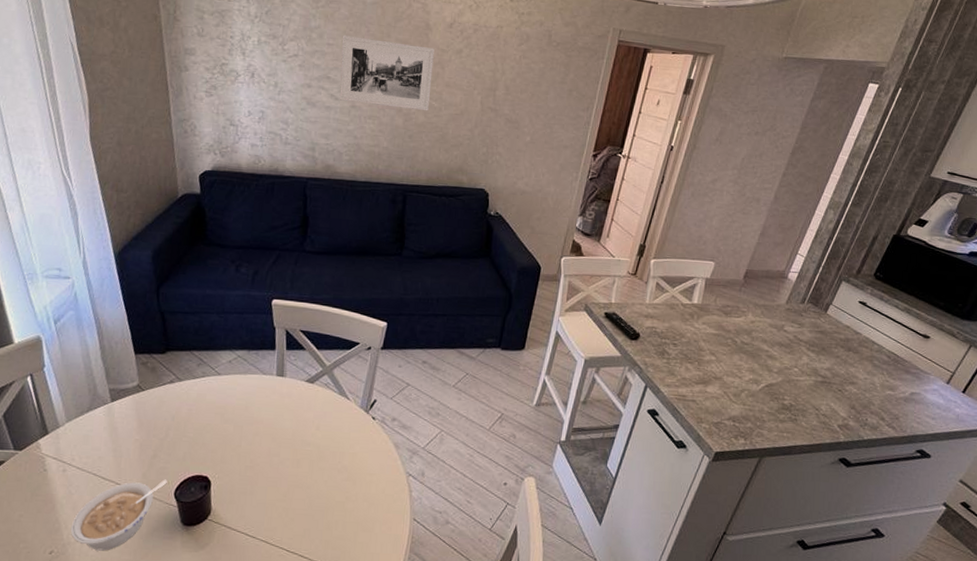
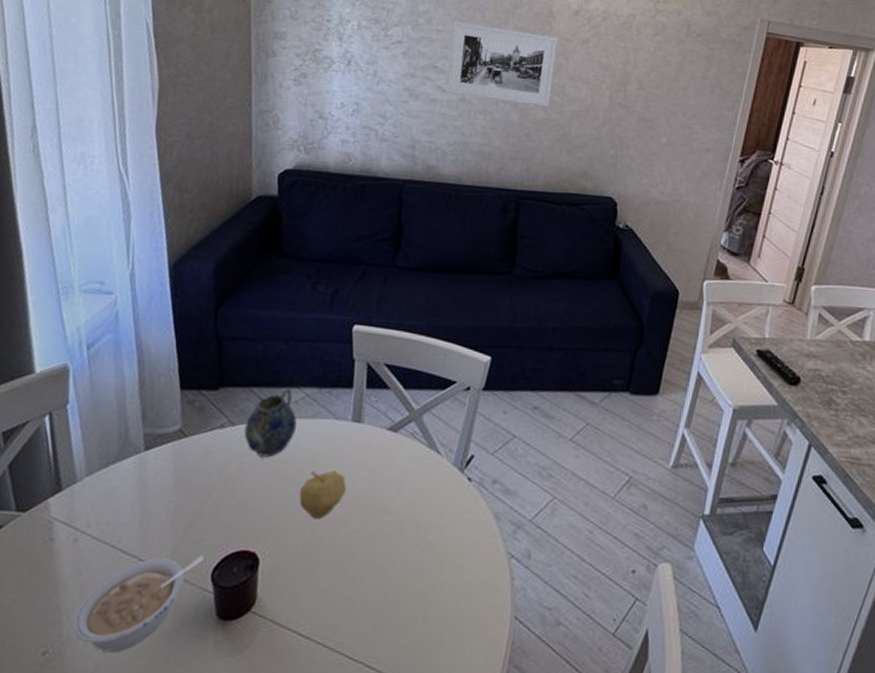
teapot: none [190,352,232,405] -> present [244,389,297,458]
fruit: none [238,413,275,451] -> present [298,470,346,520]

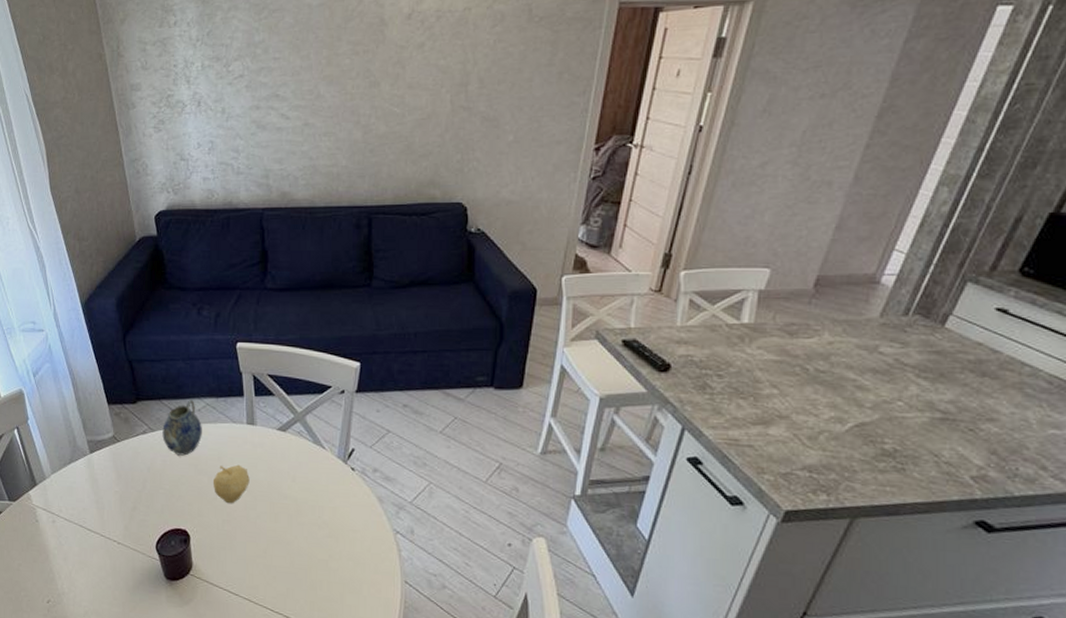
legume: present [73,555,204,653] -> none [64,532,148,602]
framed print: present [446,21,558,107] -> none [288,45,392,120]

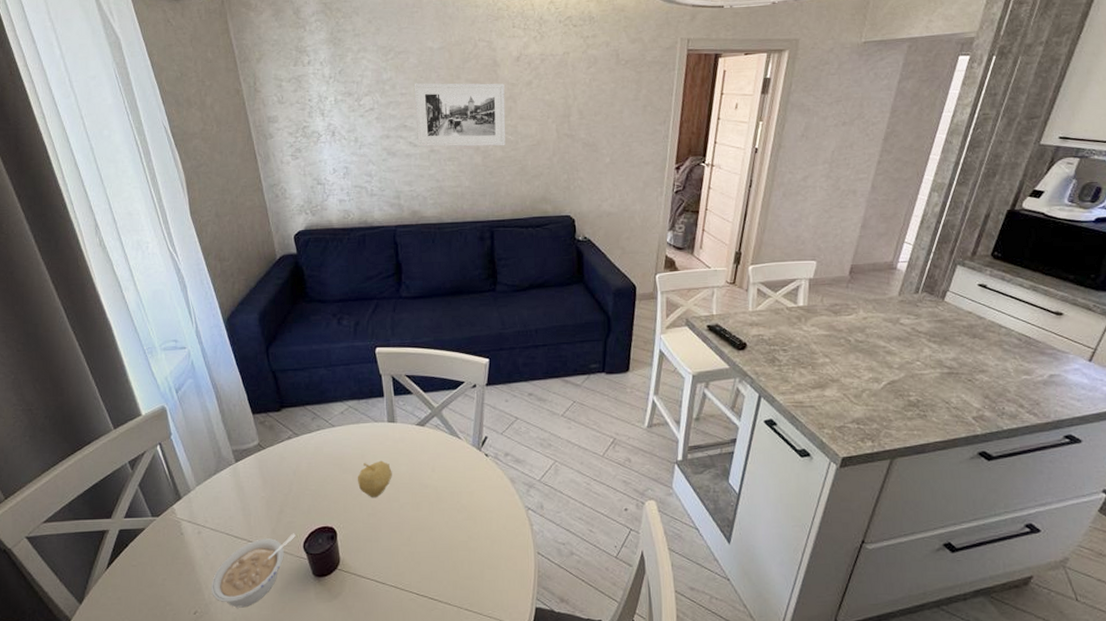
legume: none [64,532,148,602] -> present [211,533,296,608]
teapot: present [162,400,202,456] -> none [307,404,345,457]
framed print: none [288,45,392,120] -> present [414,83,506,147]

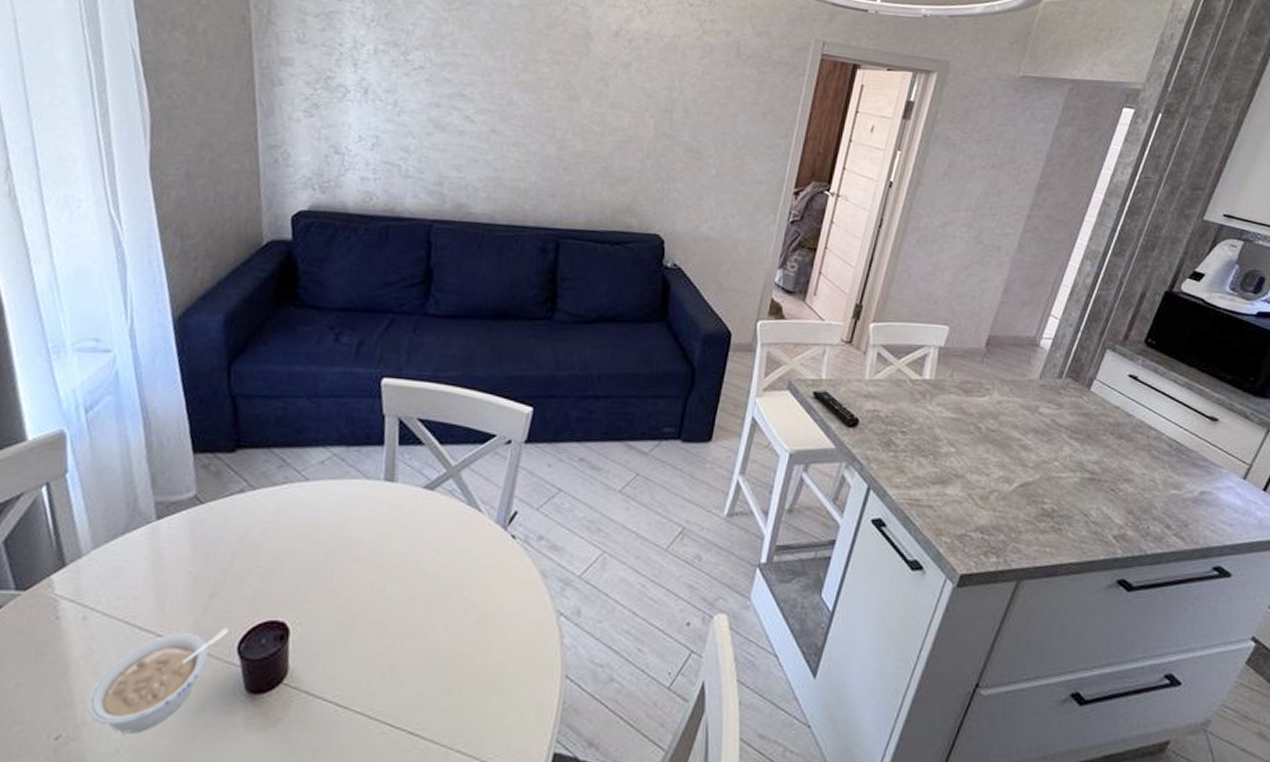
fruit: present [357,460,392,498] -> none [329,532,381,585]
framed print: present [414,83,506,147] -> none [475,44,596,138]

